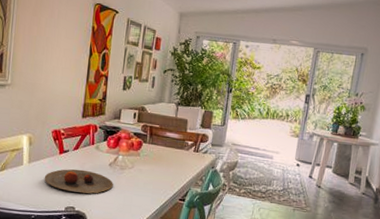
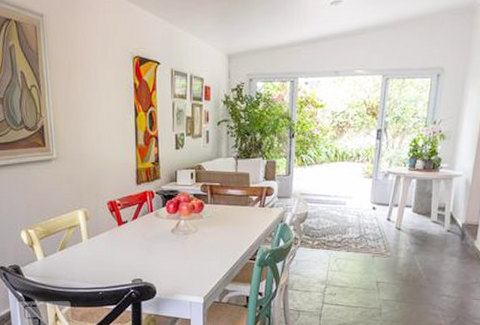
plate: present [44,169,113,194] -> none [106,239,178,263]

